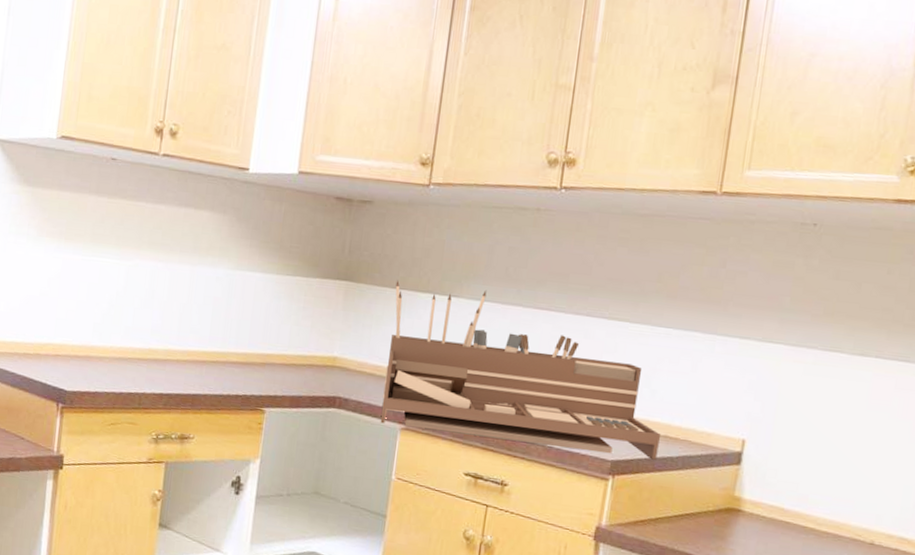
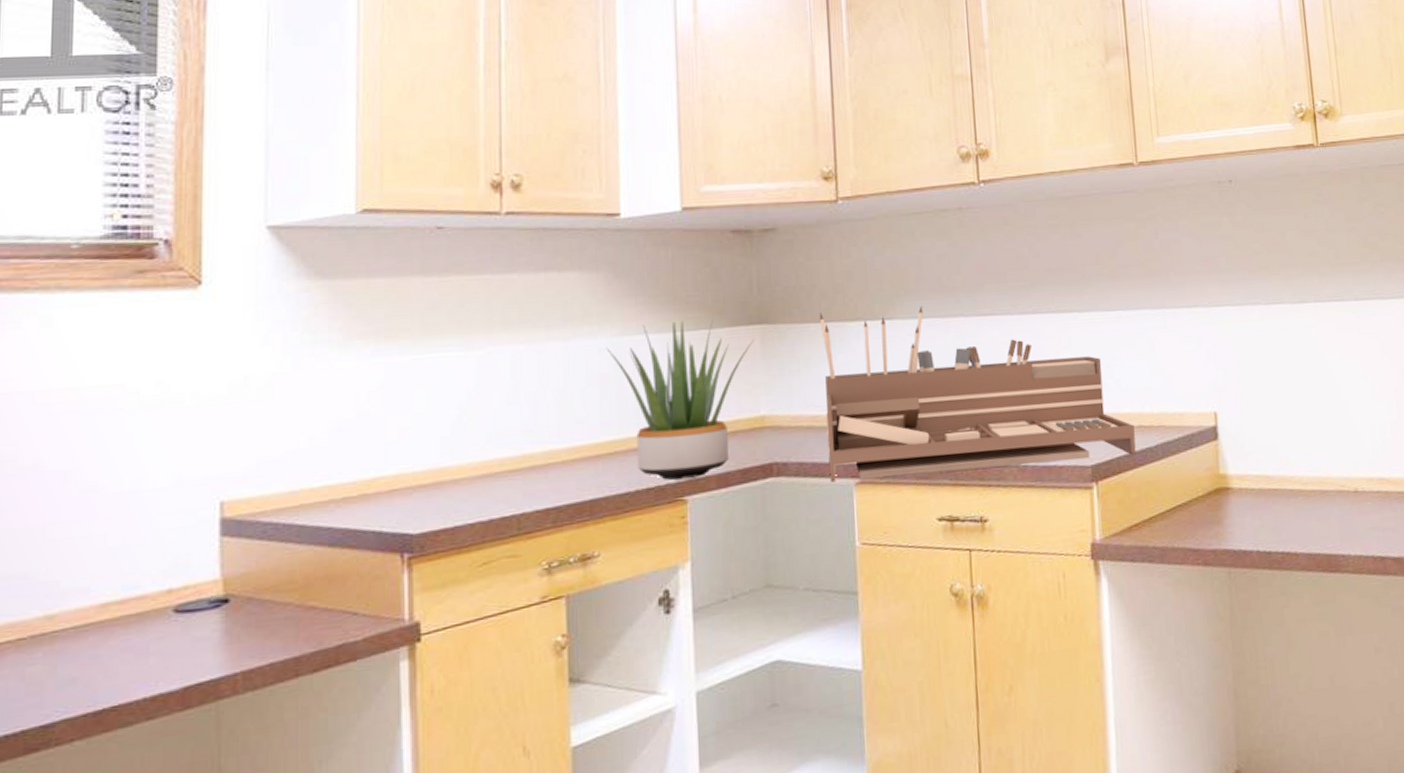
potted plant: none [222,264,339,395] -> present [606,320,754,480]

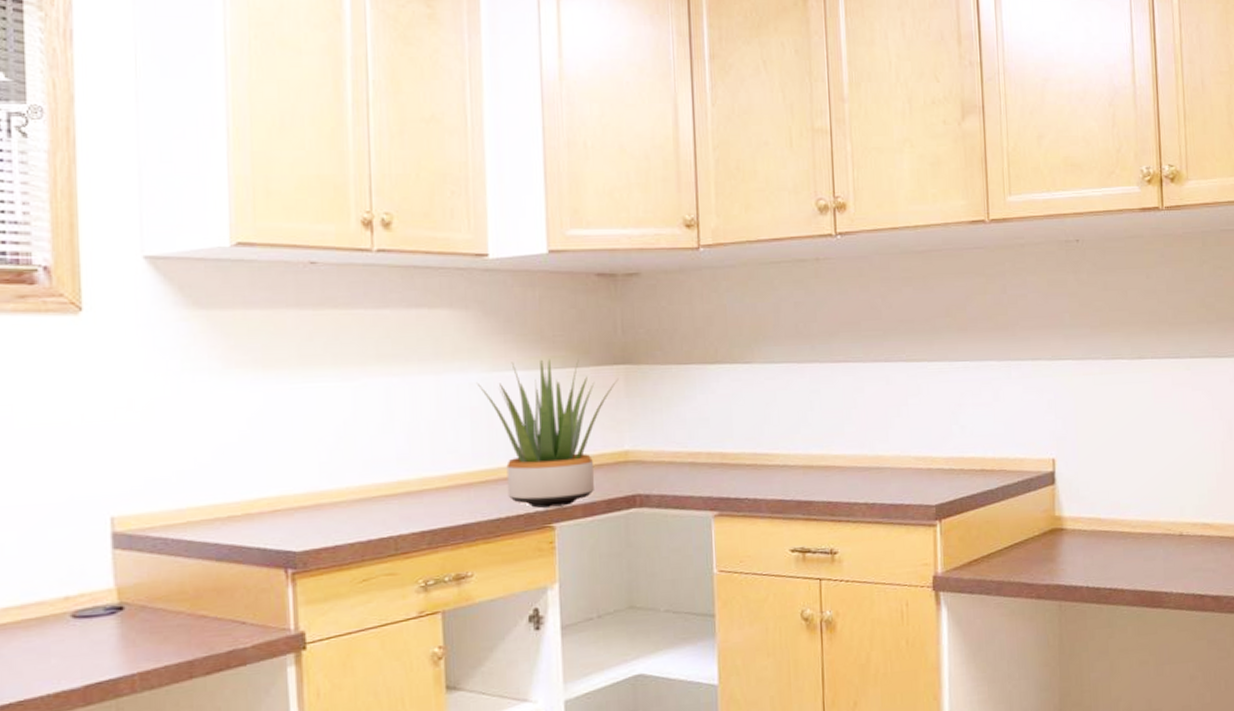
desk organizer: present [819,305,1136,483] -> none [680,350,978,515]

